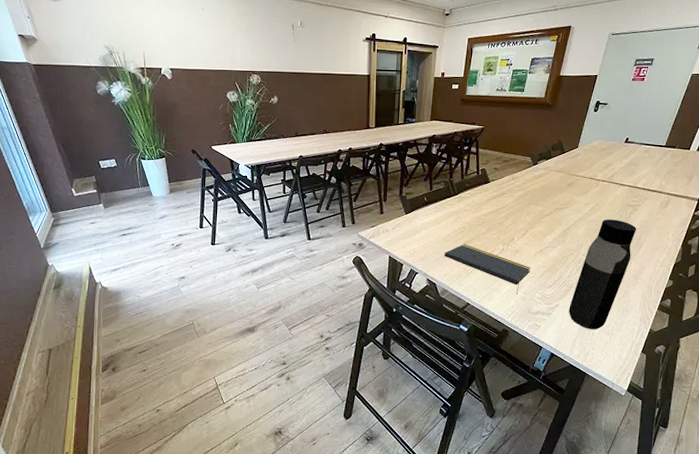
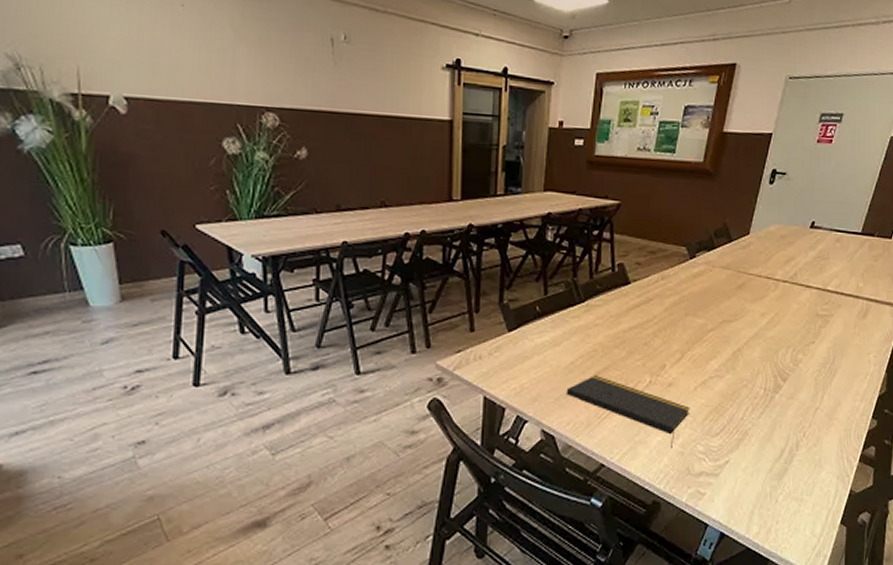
water bottle: present [569,219,637,329] -> none [743,335,829,495]

